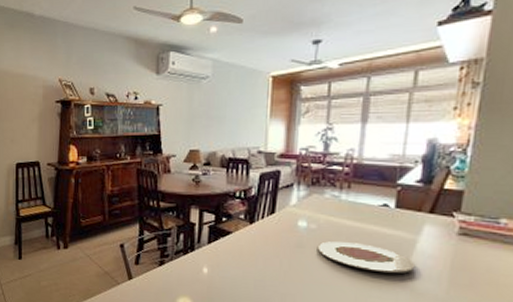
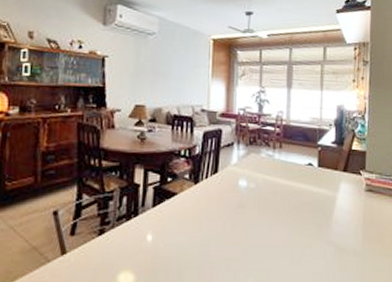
plate: present [317,241,416,273] -> none [256,201,337,230]

